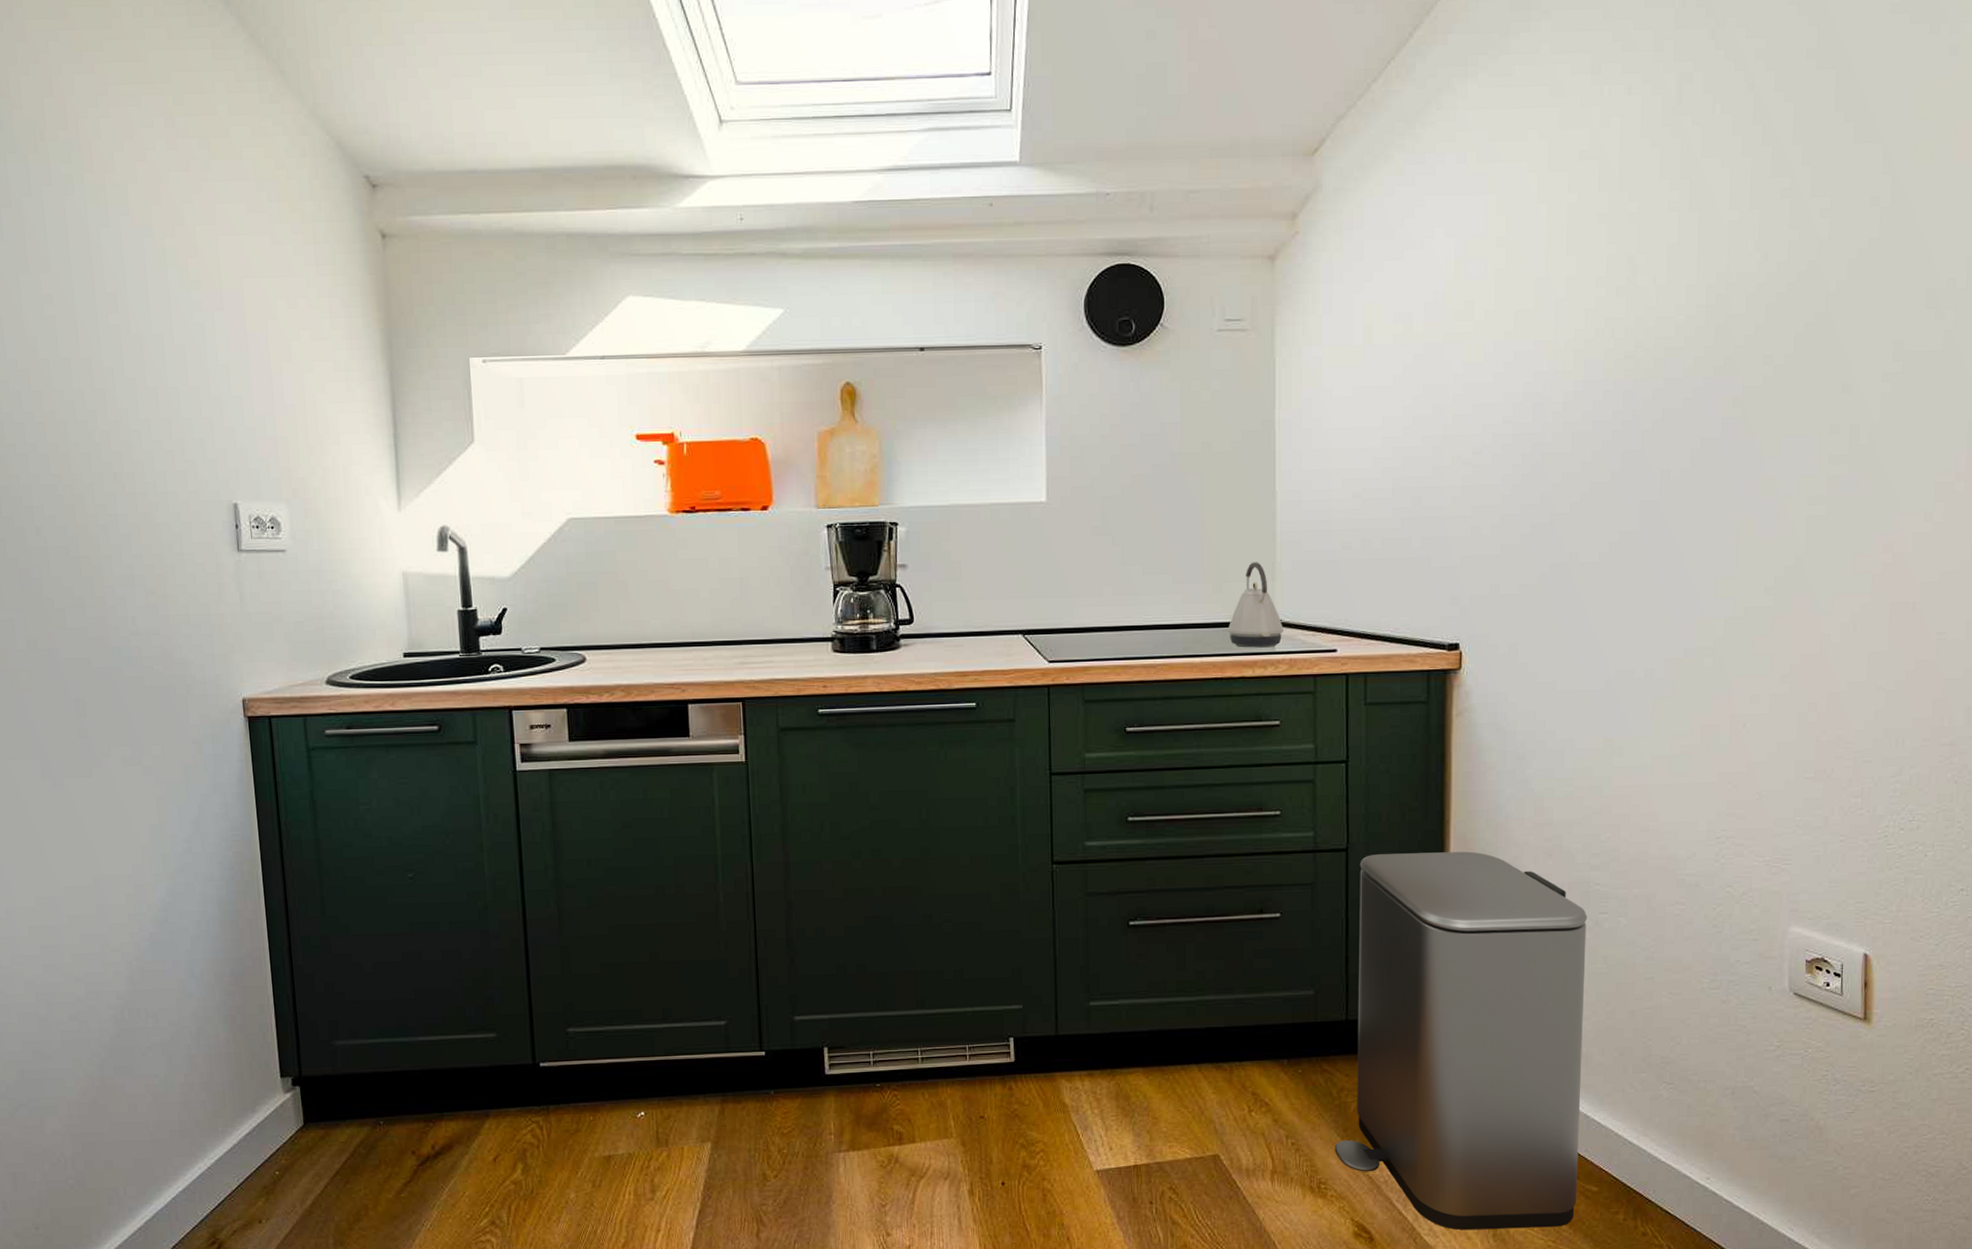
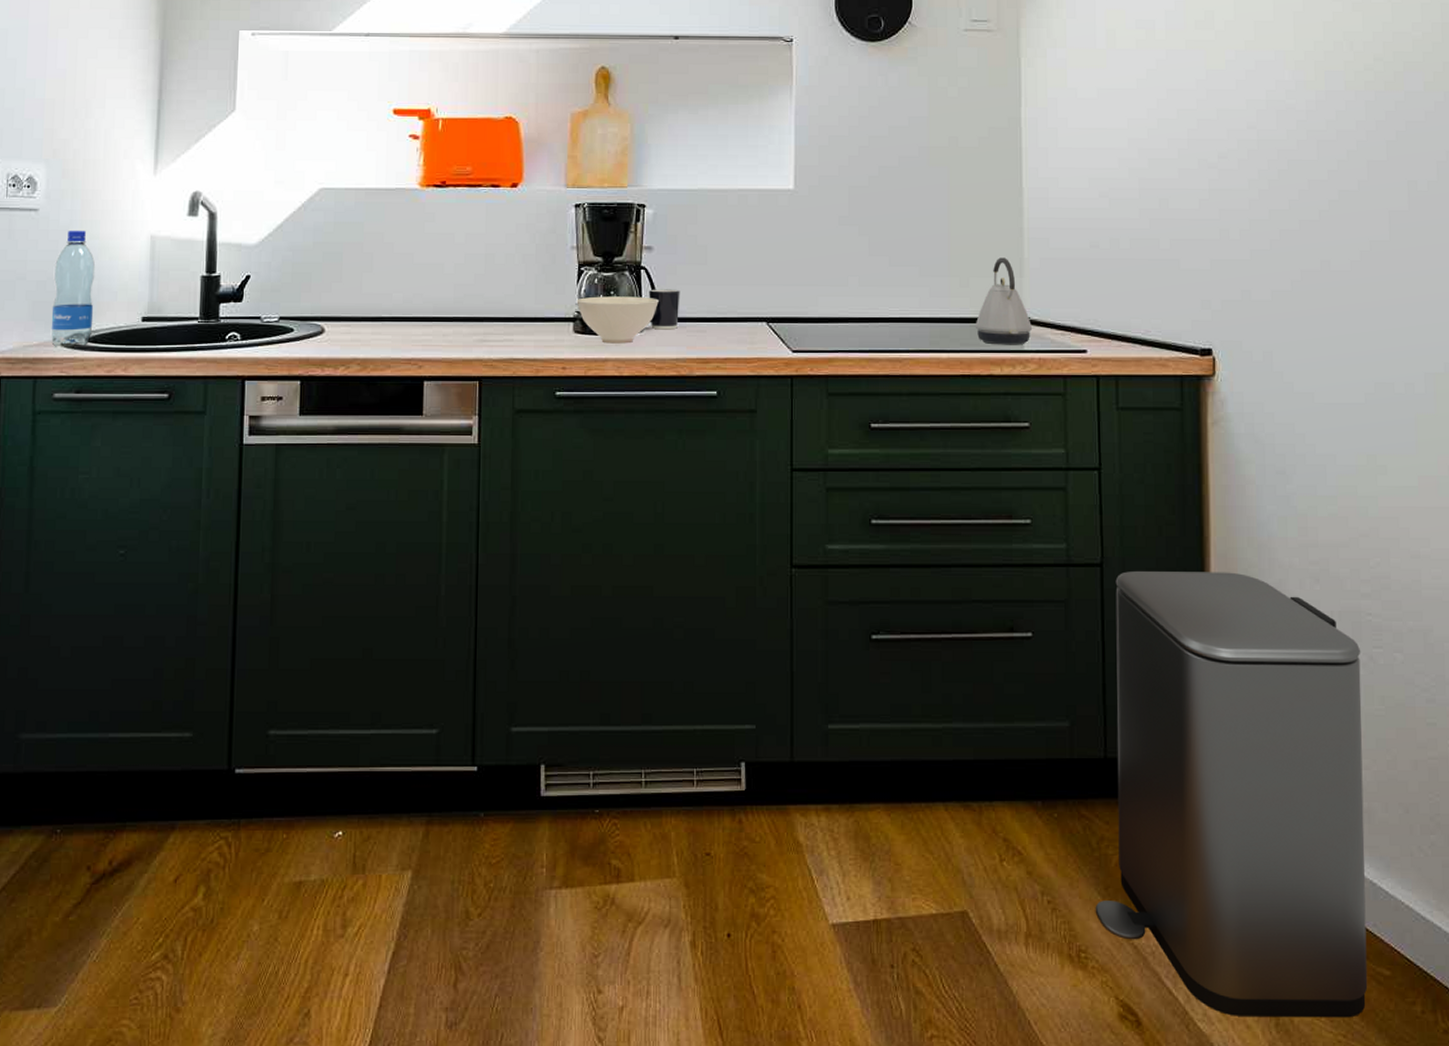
bottle: none [310,570,356,686] -> present [51,231,96,347]
bowl: none [834,614,915,661] -> present [576,296,659,344]
mug: none [905,605,937,646] -> present [649,289,680,330]

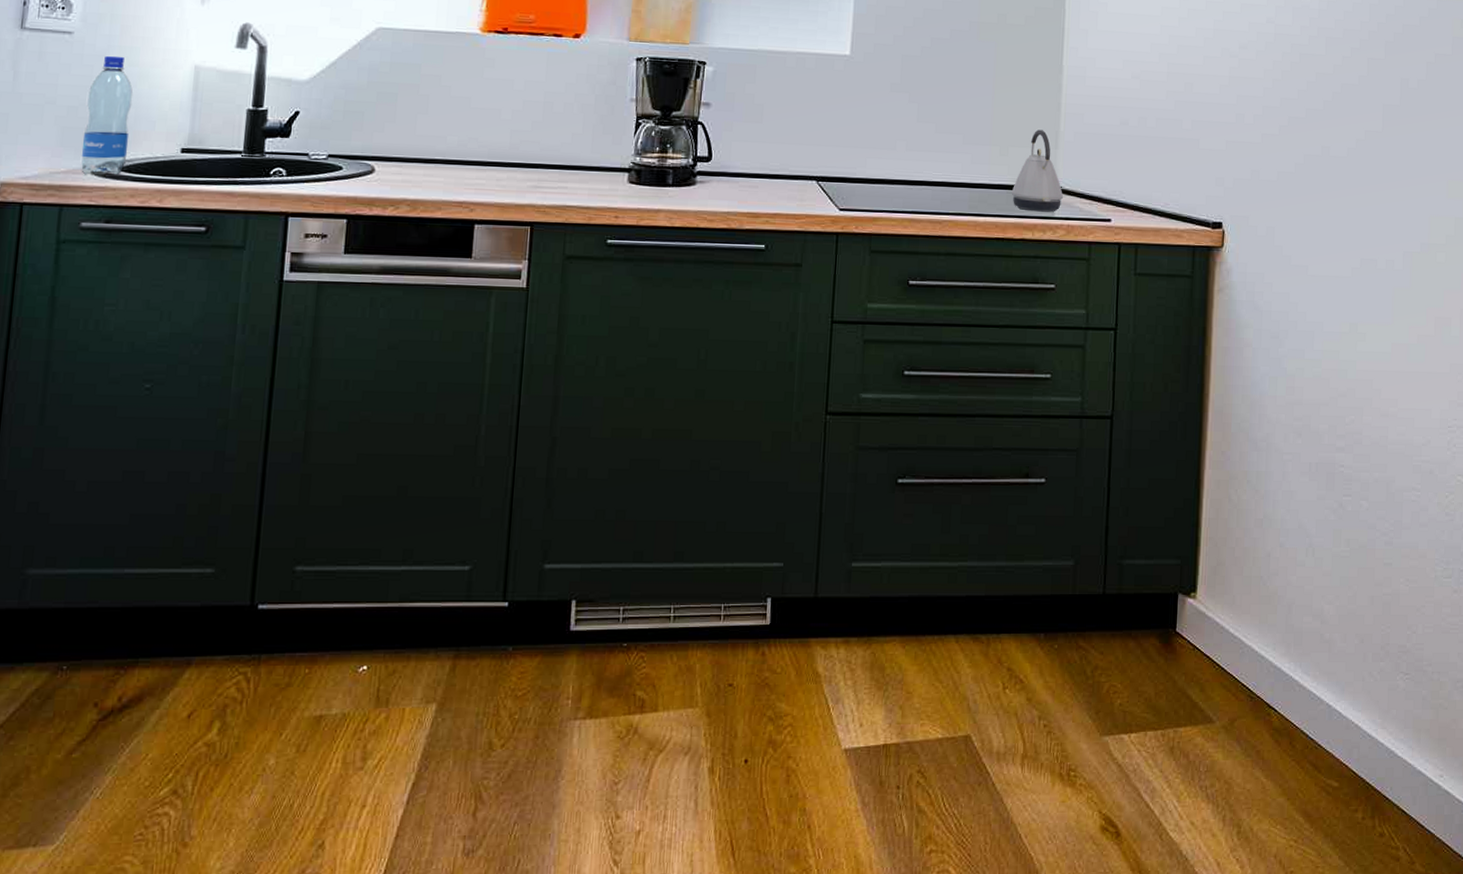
bowl: present [576,296,659,344] -> none [632,148,714,196]
mug: present [649,289,680,330] -> none [704,144,735,184]
pedal bin: present [1095,571,1368,1018] -> none [1085,424,1333,826]

